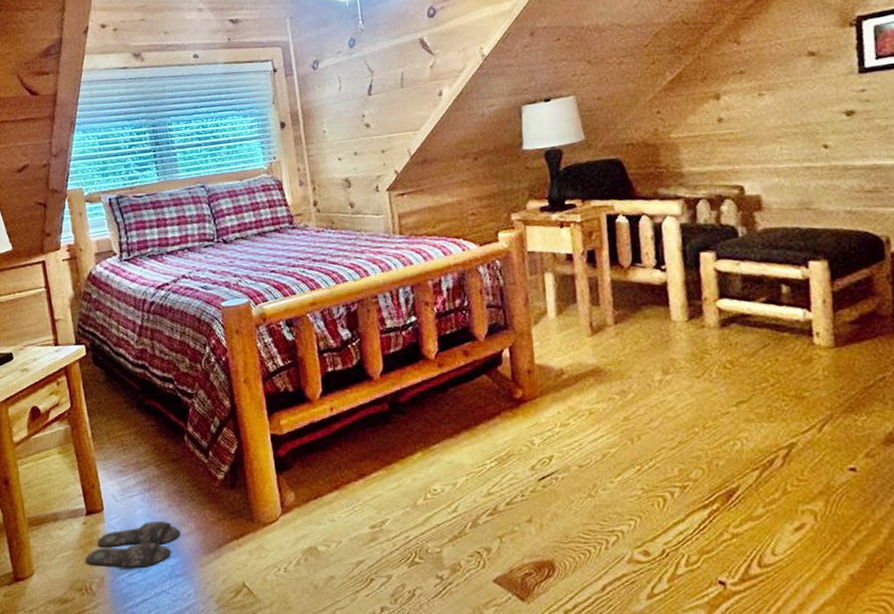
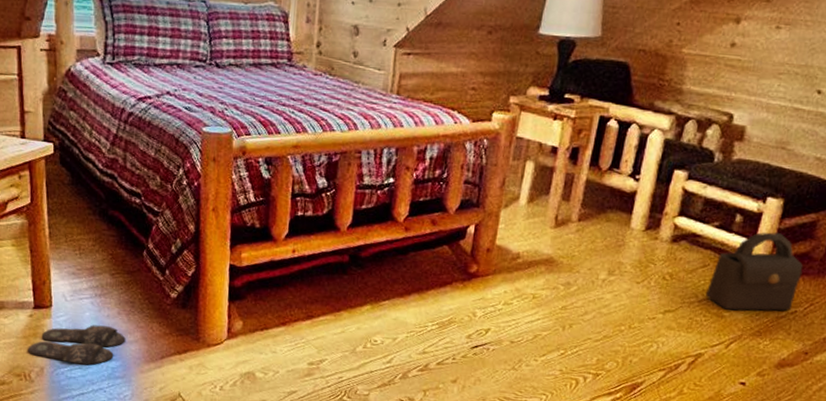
handbag: none [776,295,878,389] -> present [706,231,804,312]

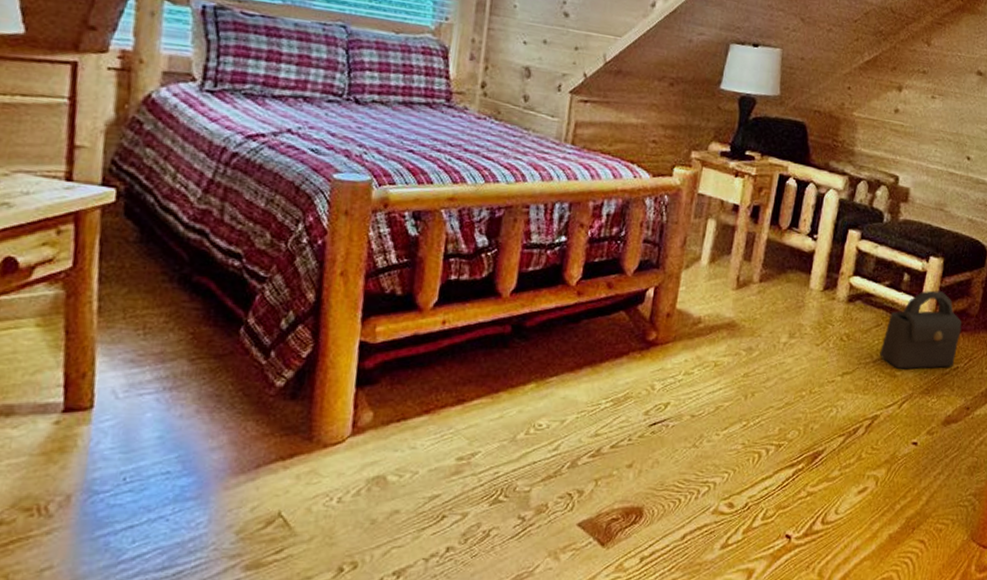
slippers: present [28,324,126,365] -> none [47,429,205,486]

